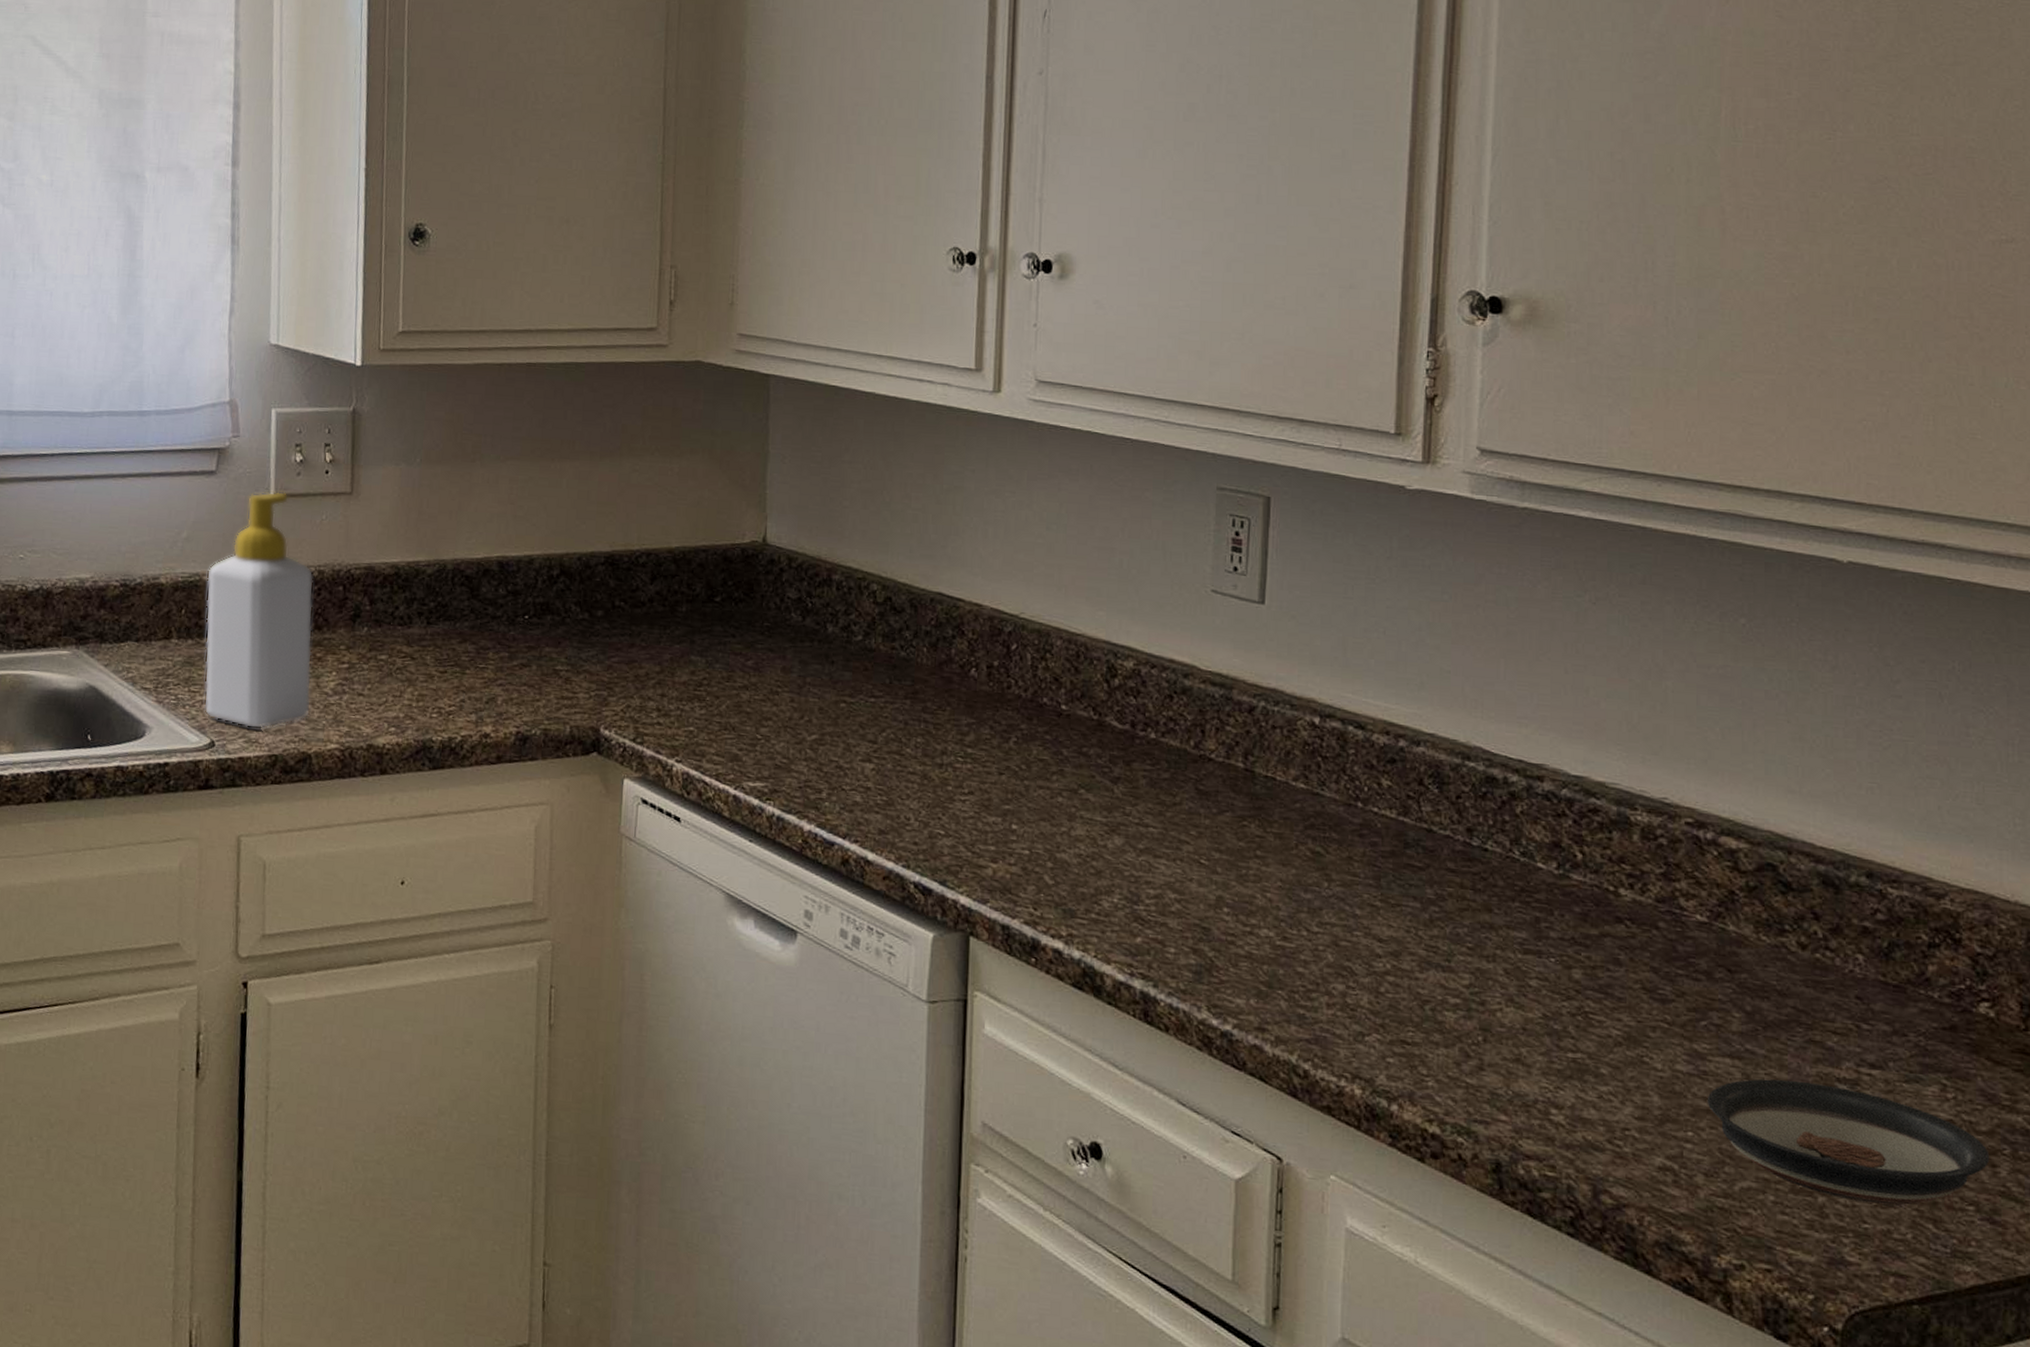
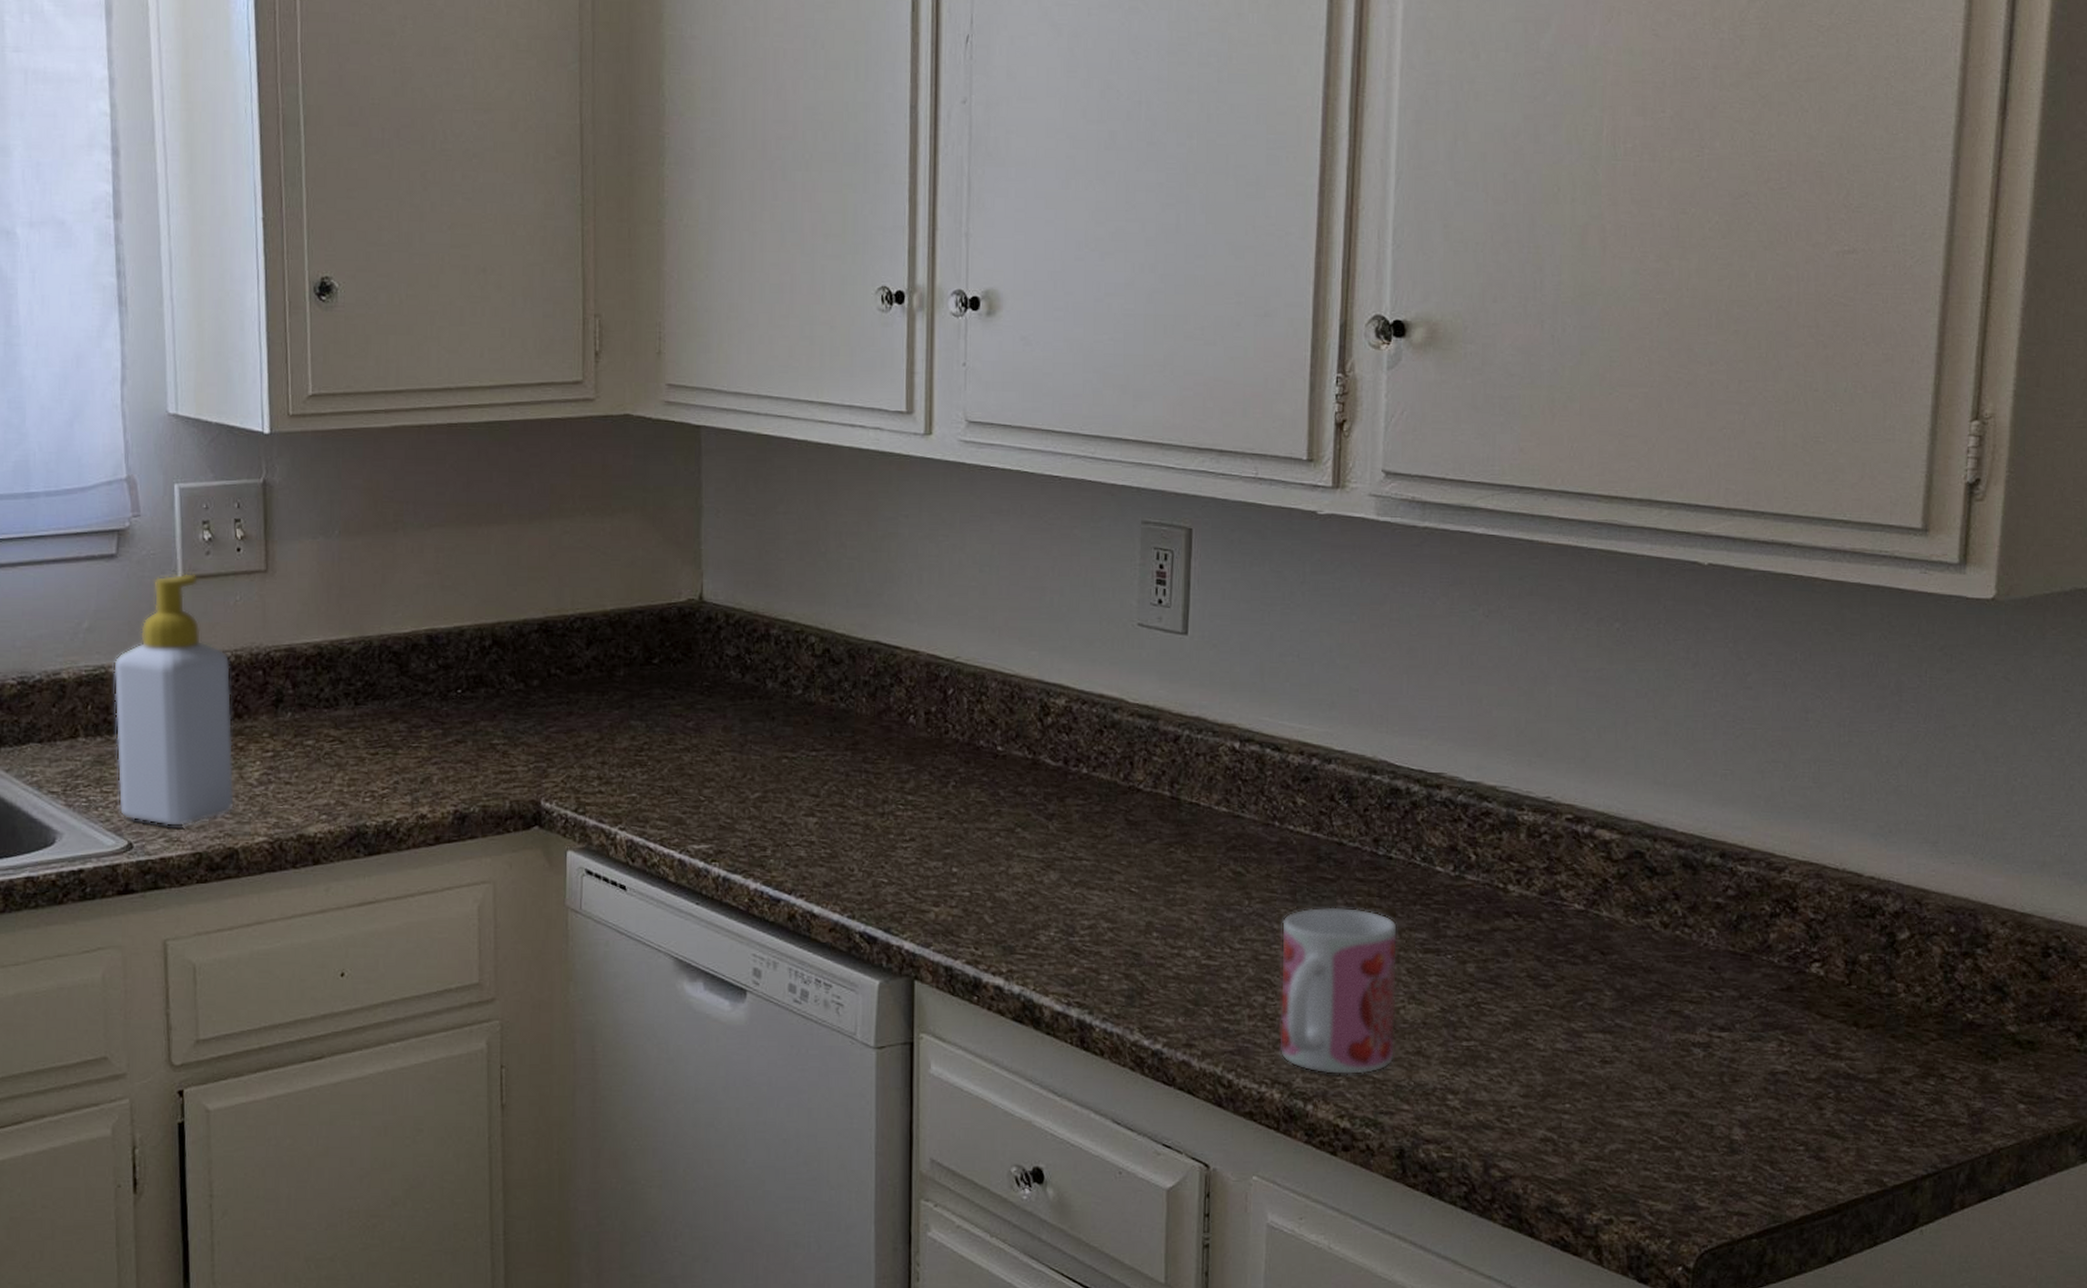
mug: none [1361,895,1494,1078] -> present [1279,907,1398,1075]
saucer: present [1707,1079,1990,1206] -> none [1582,1048,1818,1152]

